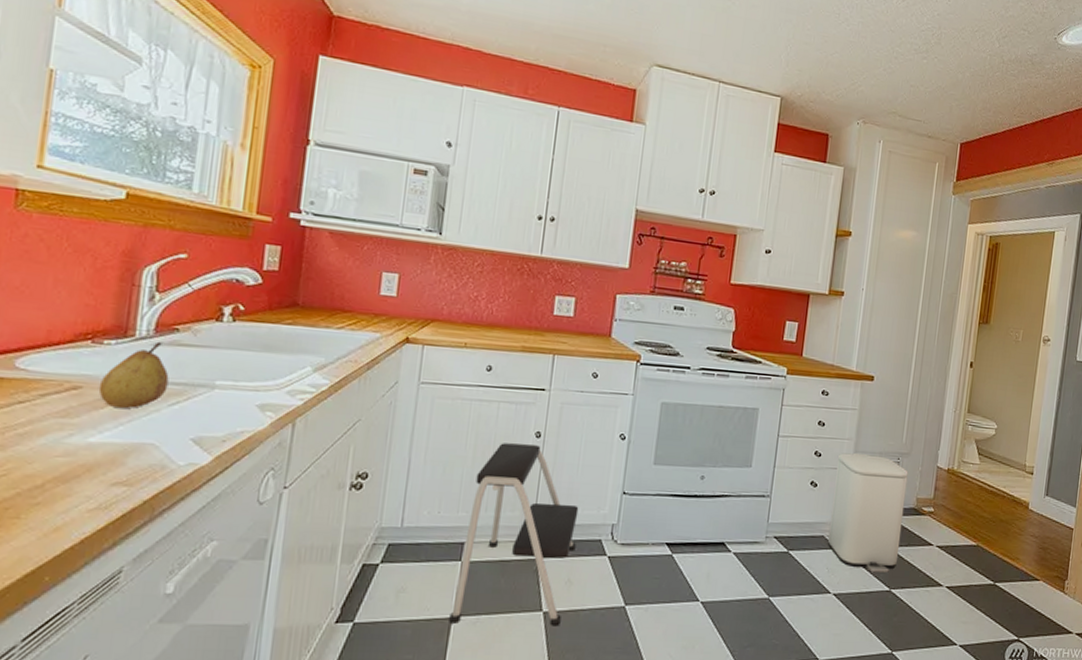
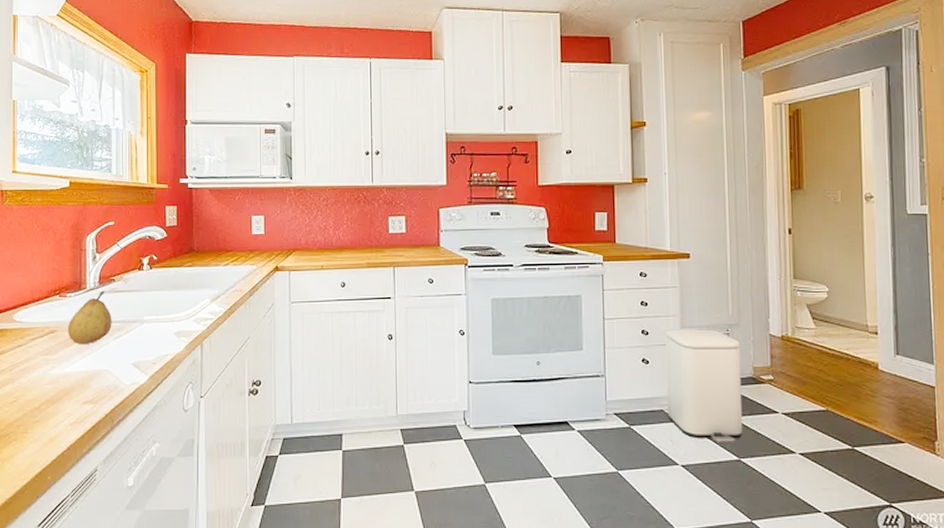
step stool: present [449,442,579,627] -> none [338,345,435,504]

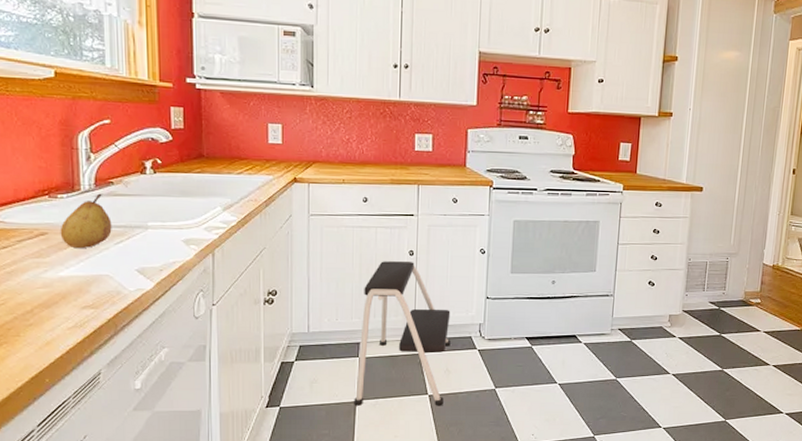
step stool: none [338,345,435,504] -> present [354,260,451,406]
pedal bin: present [665,328,743,442] -> none [665,255,737,355]

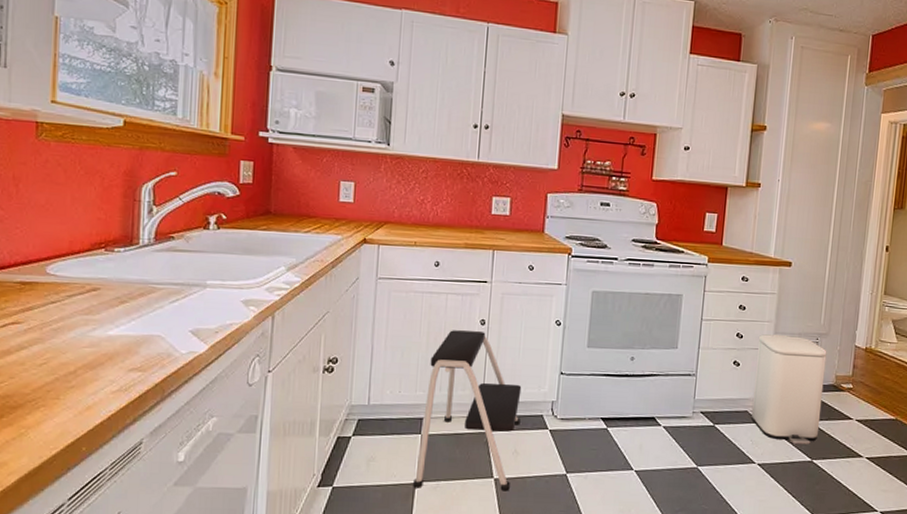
fruit: present [60,193,112,248] -> none [113,248,169,306]
pedal bin: none [665,255,737,355] -> present [751,334,827,444]

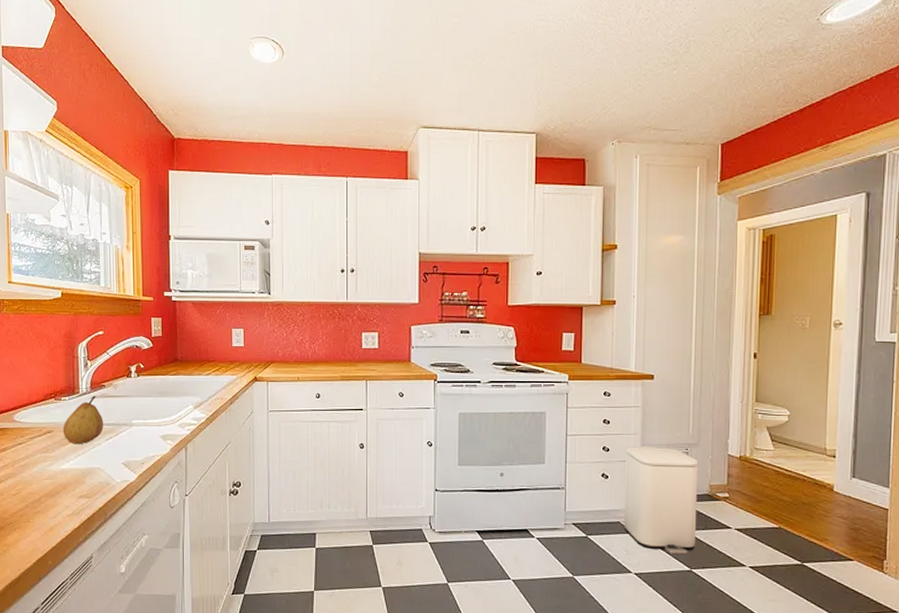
fruit: none [113,248,169,306] -> present [63,395,103,444]
step stool: present [413,329,522,492] -> none [312,453,402,599]

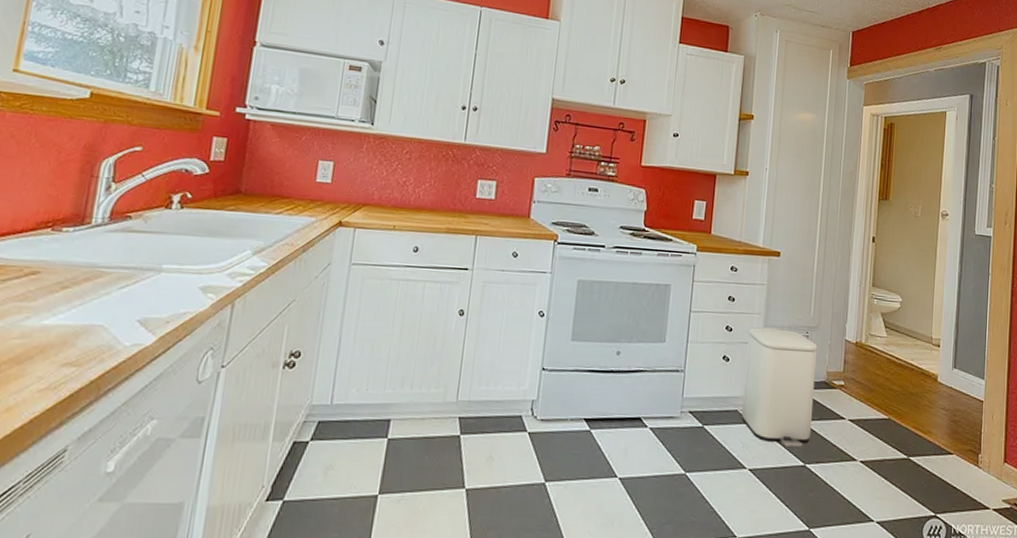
fruit: present [63,395,103,444] -> none [55,228,120,292]

